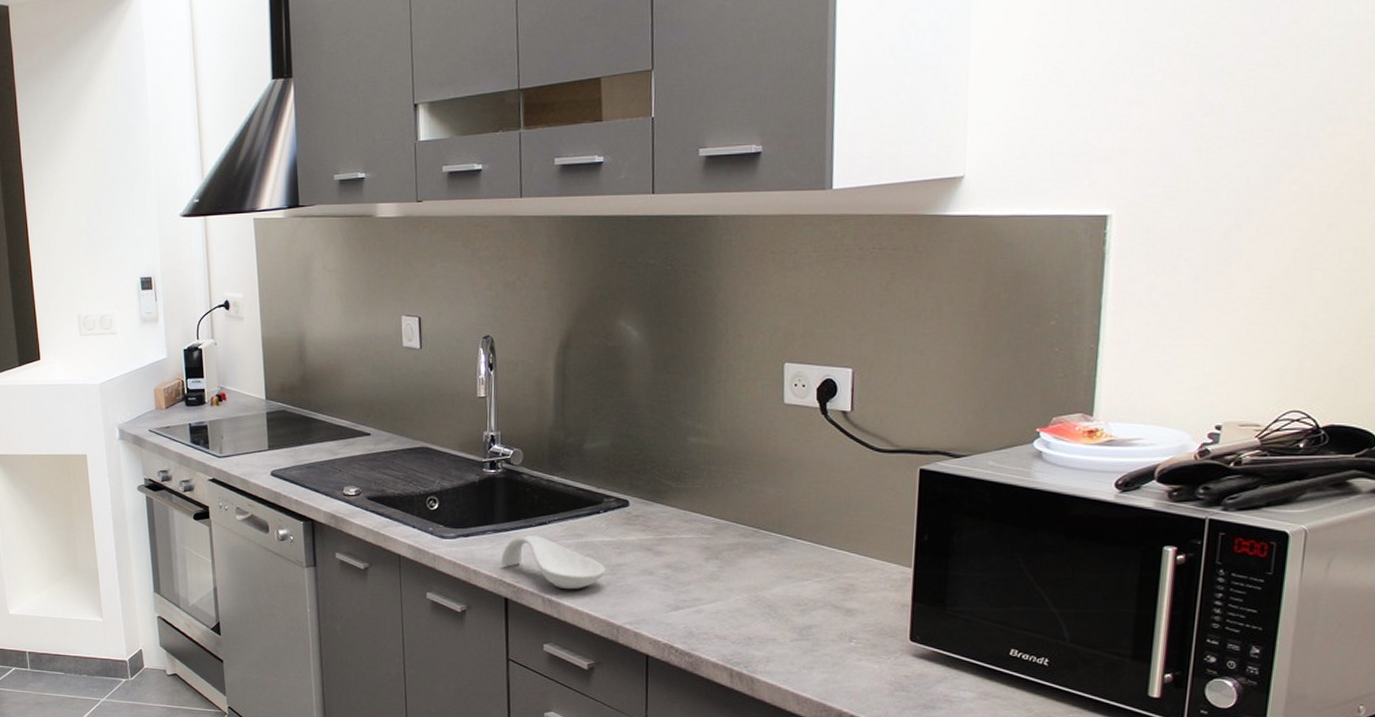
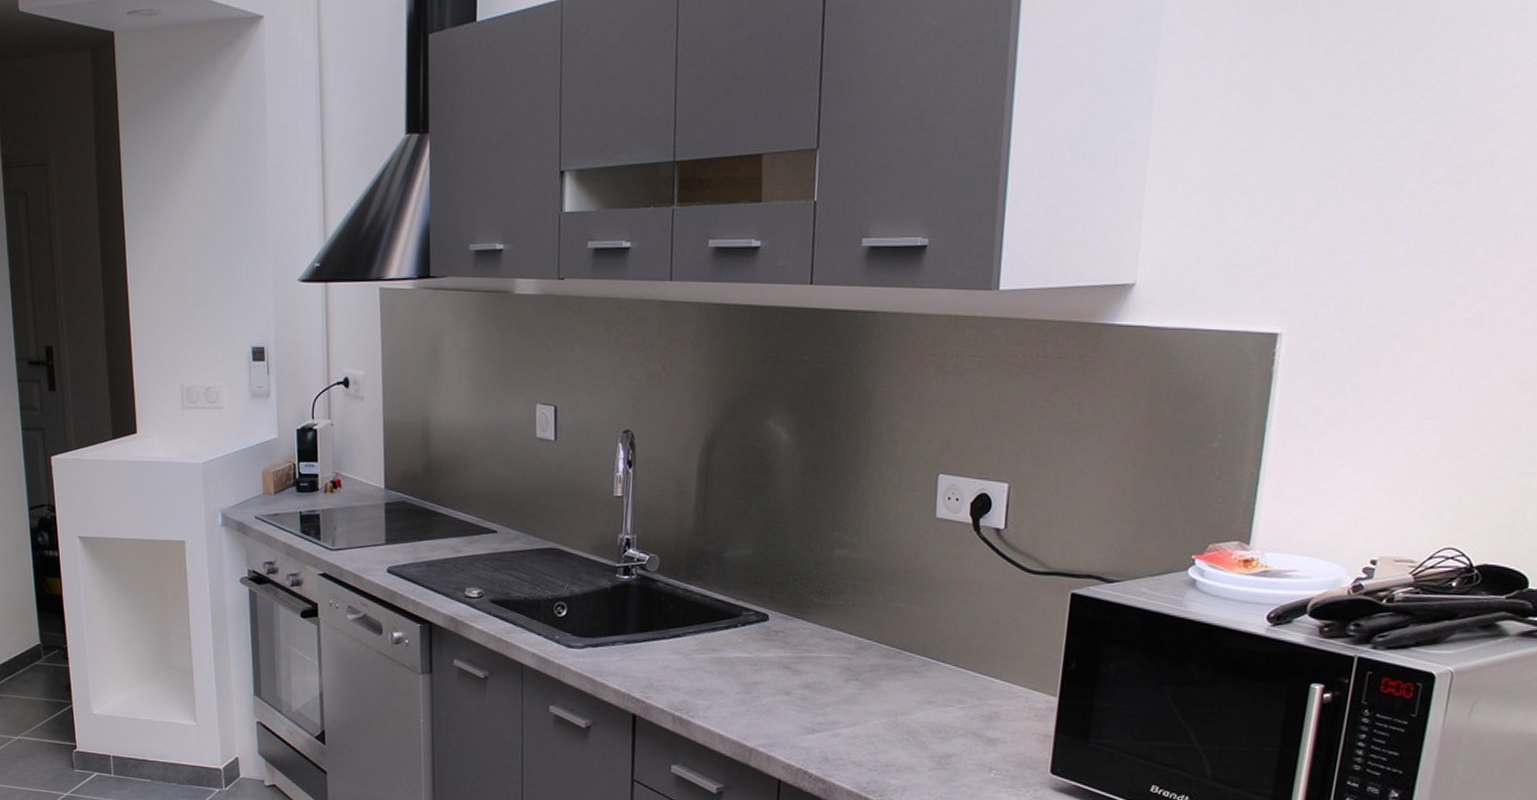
spoon rest: present [501,534,605,590] -> none [630,647,741,708]

